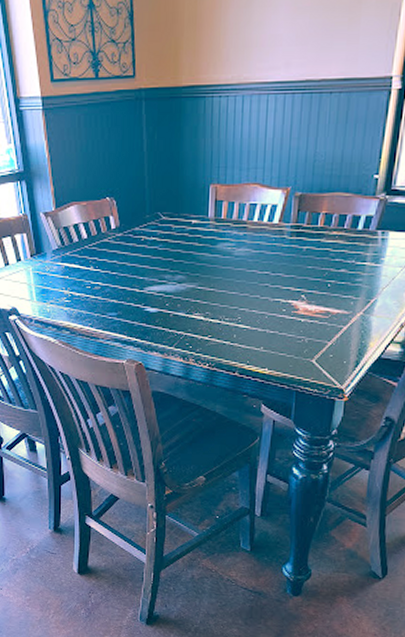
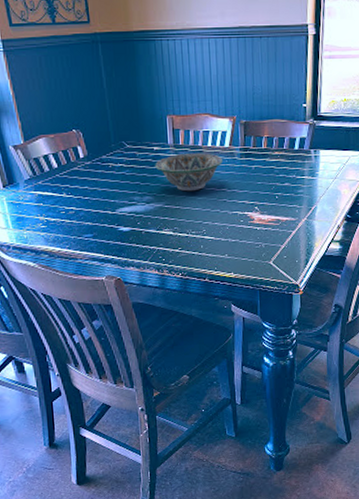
decorative bowl: none [191,229,269,273] -> present [155,153,222,192]

